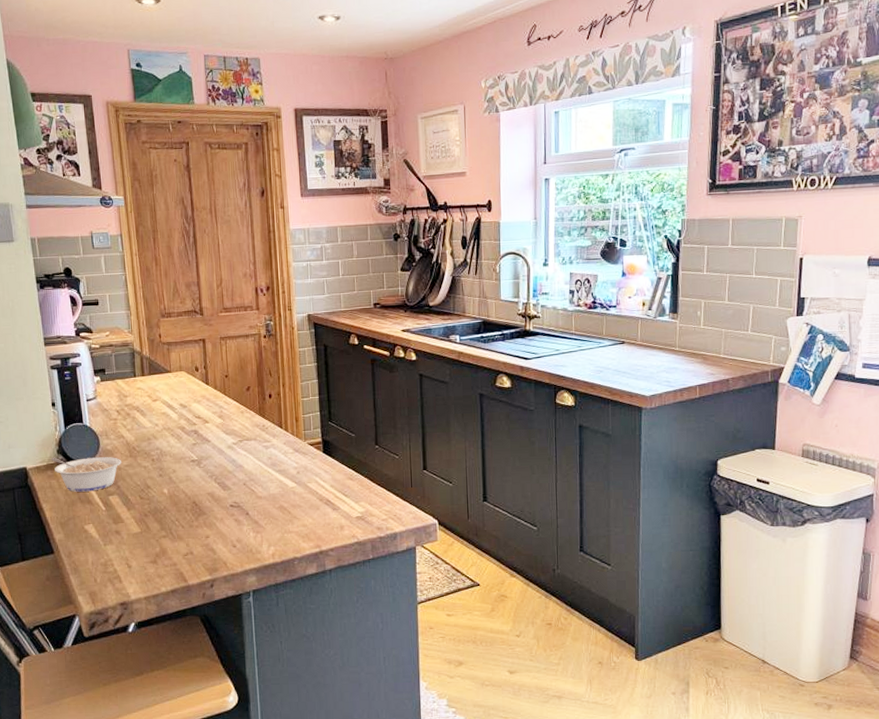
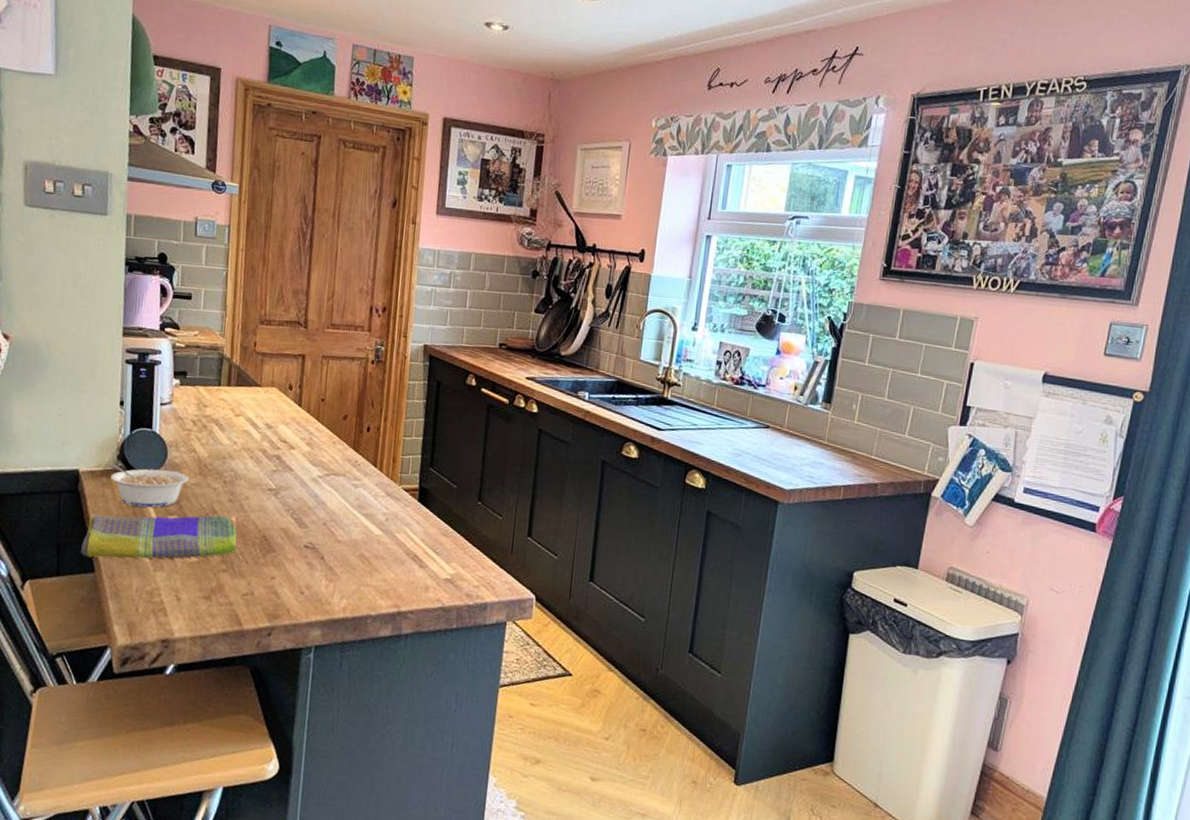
dish towel: none [39,489,172,542] -> present [81,514,237,559]

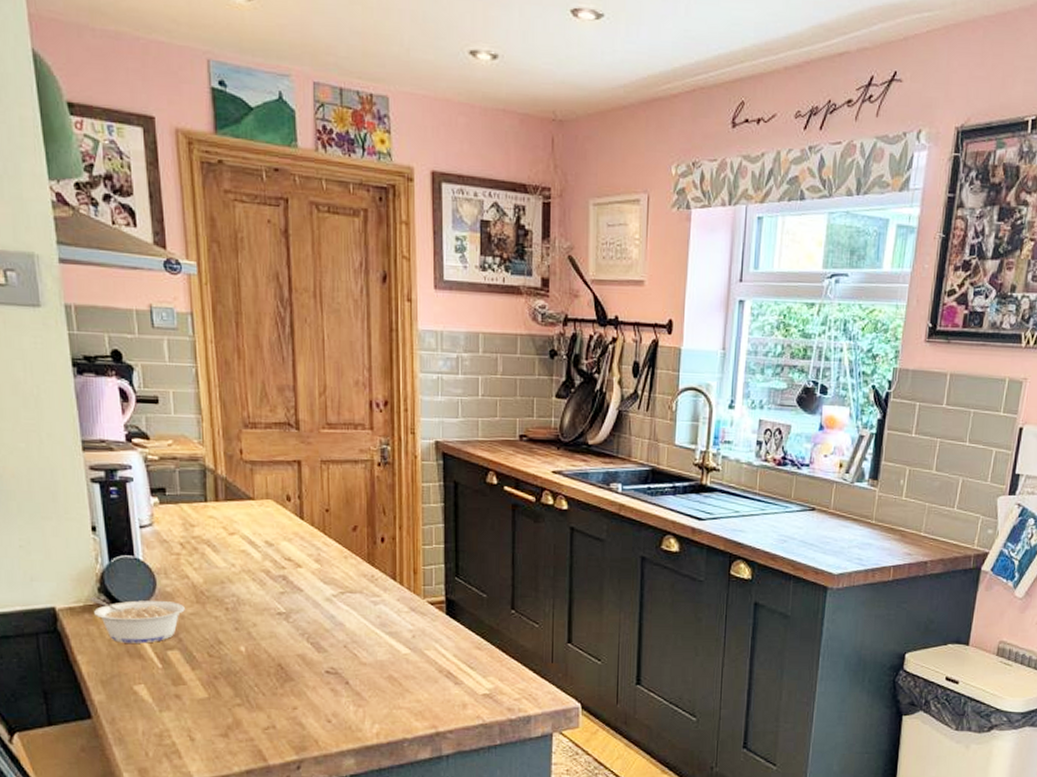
dish towel: present [81,514,237,559] -> none [72,646,249,703]

